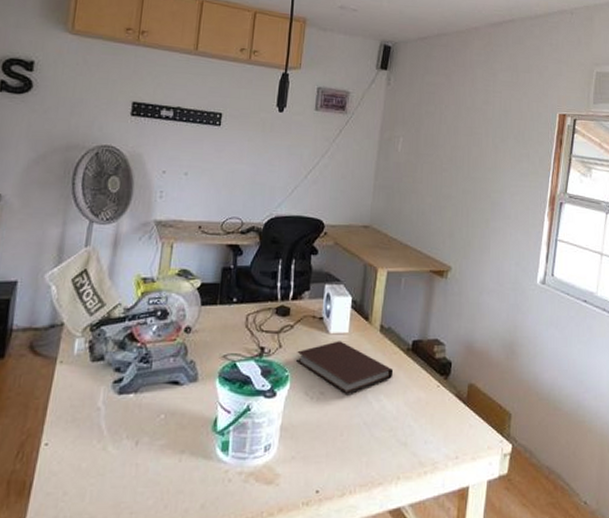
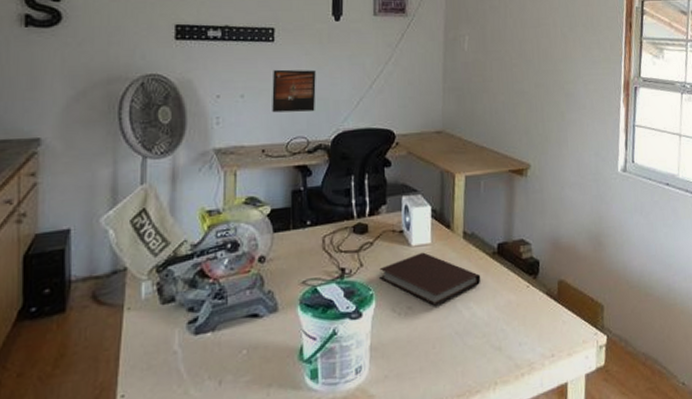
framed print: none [212,152,256,194] -> present [272,69,316,113]

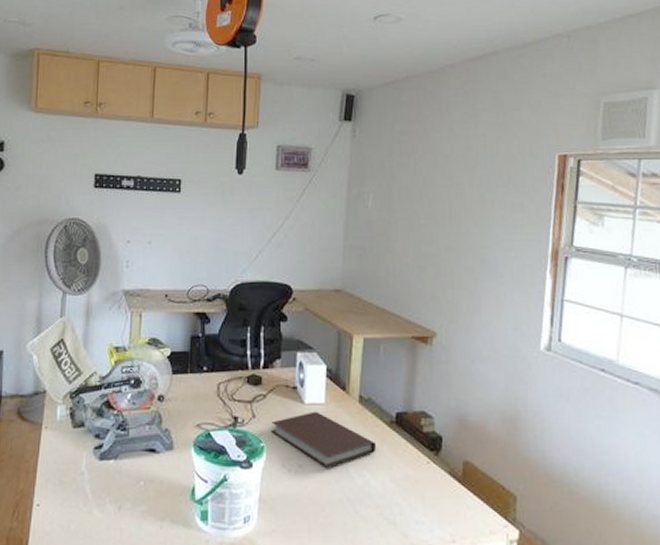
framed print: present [272,69,316,113] -> none [176,219,218,261]

